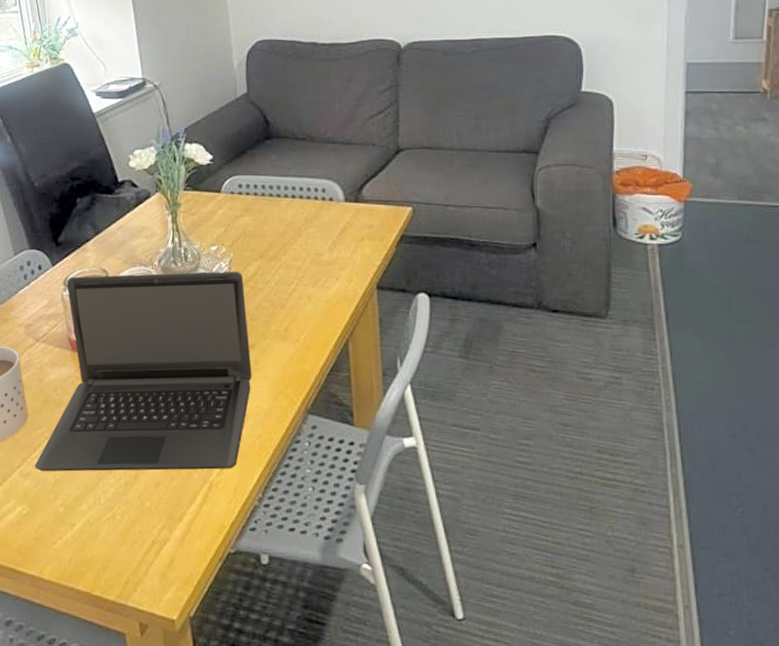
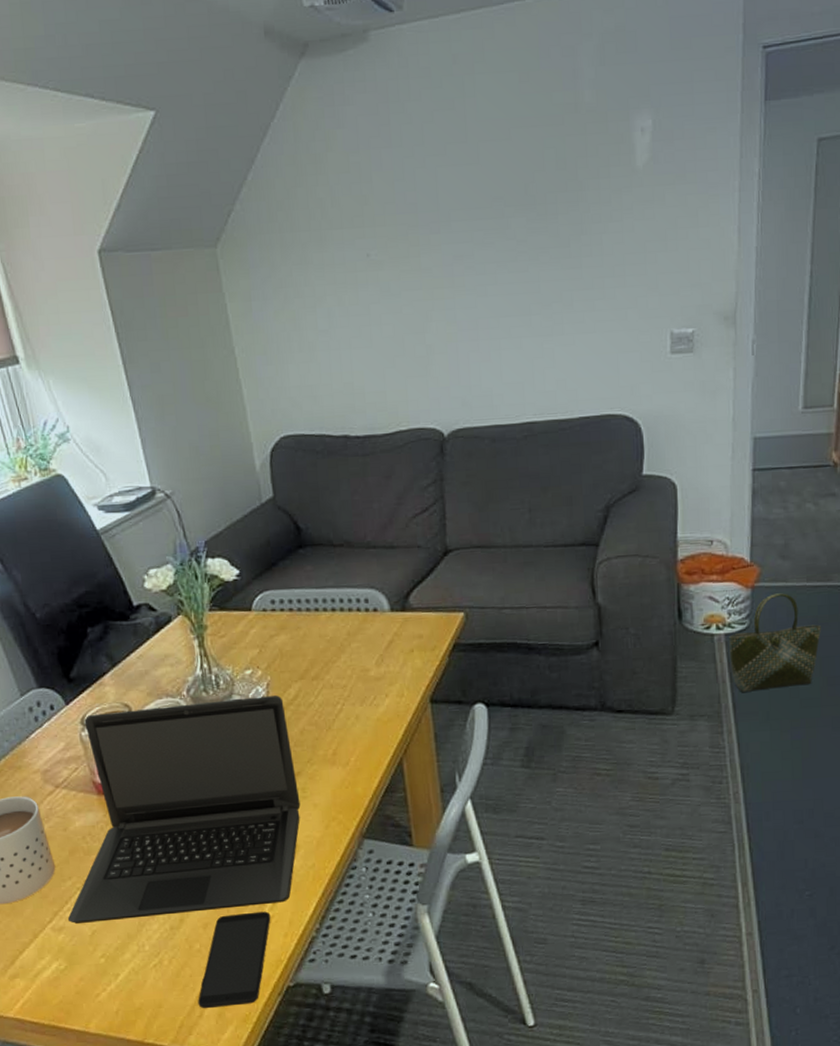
mobile phone: none [144,476,218,567] -> present [198,911,271,1009]
shopping bag: none [662,209,754,303] -> present [729,593,822,693]

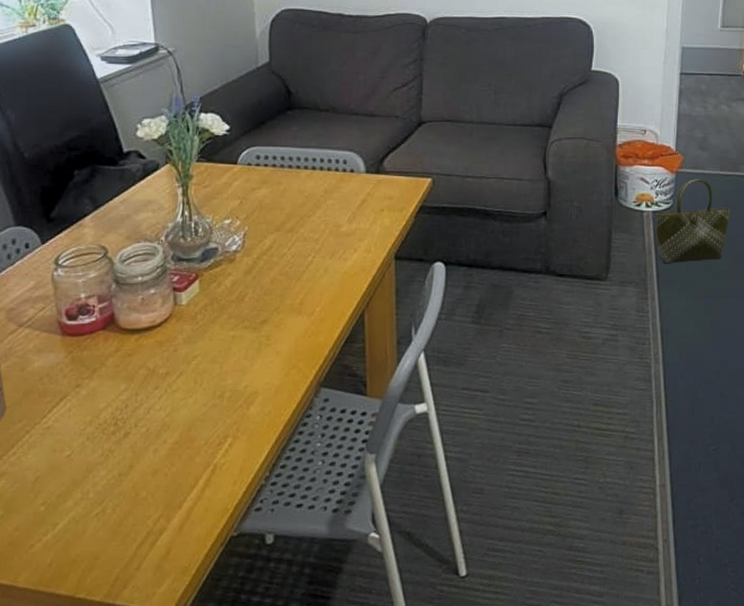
laptop: present [68,695,301,924] -> none [12,245,264,469]
mobile phone: present [198,911,271,1009] -> none [137,458,222,561]

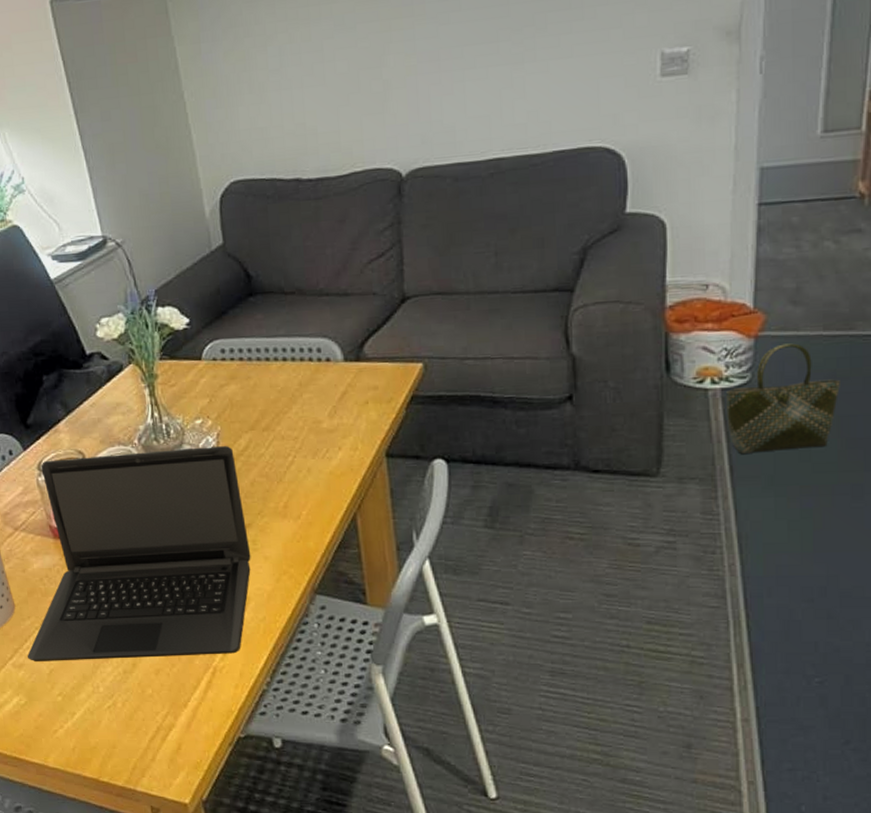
laptop: none [12,245,264,469] -> present [27,446,251,661]

